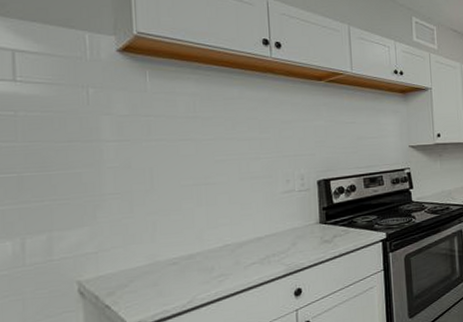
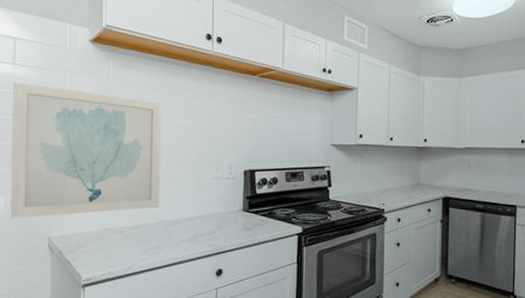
wall art: none [14,102,221,265] -> present [11,82,162,218]

